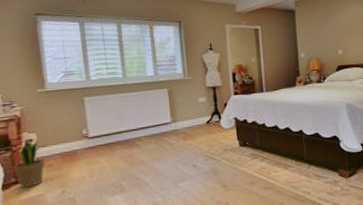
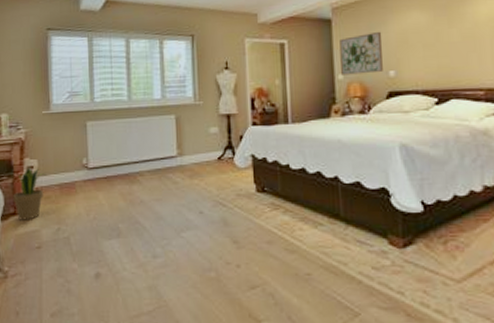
wall art: none [301,20,334,54] -> present [339,31,383,75]

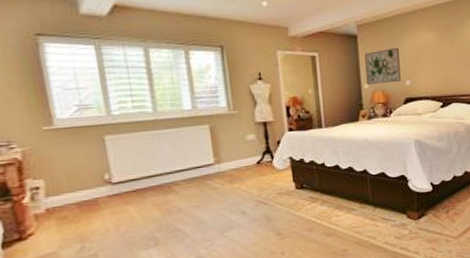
potted plant: present [13,167,45,220] -> none [15,188,57,246]

